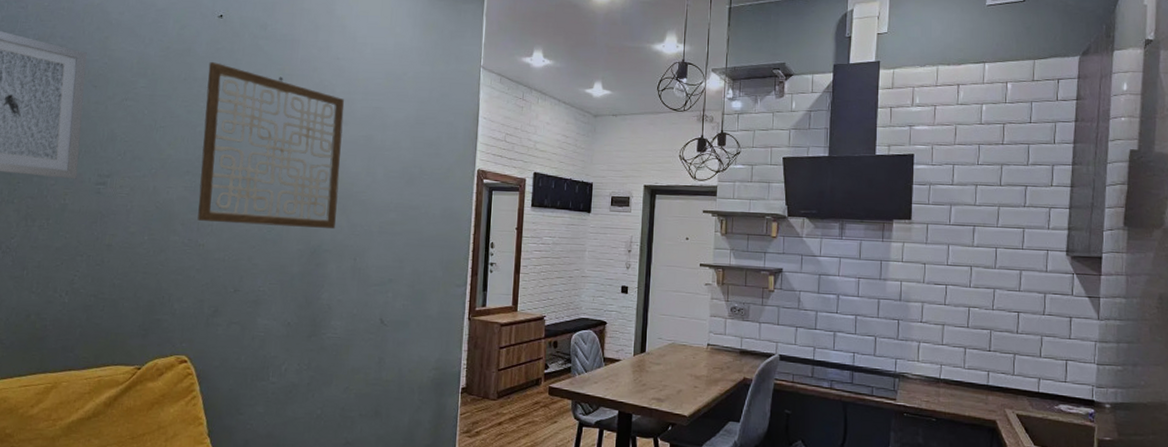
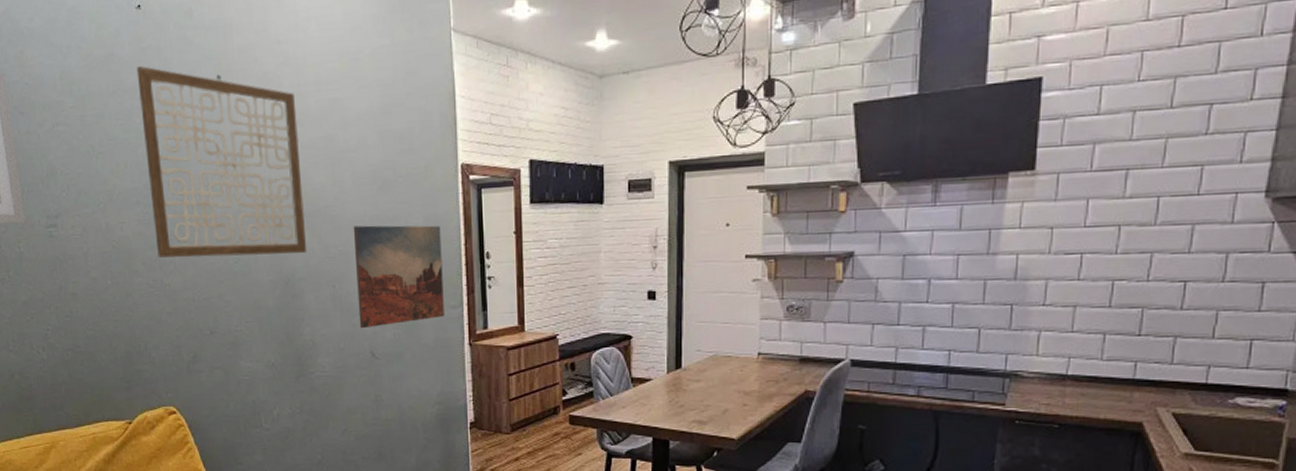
wall art: none [373,210,455,298] -> present [353,225,444,329]

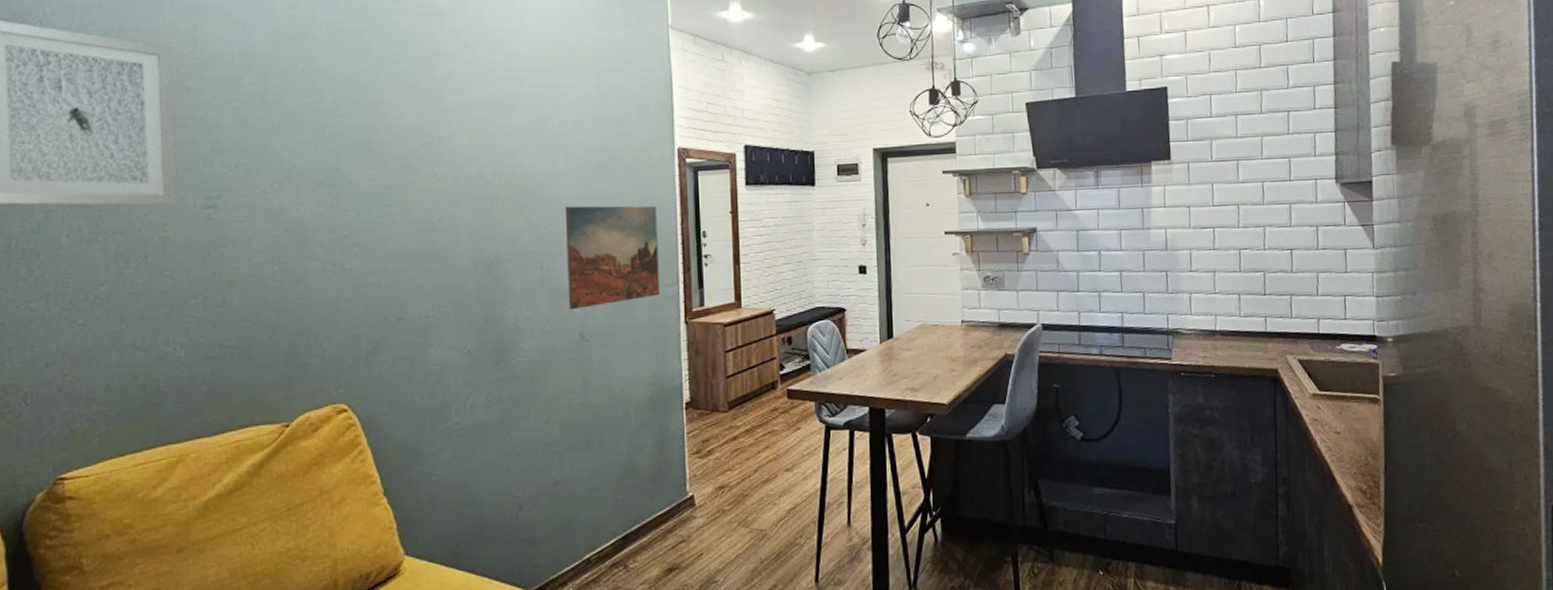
wall art: present [136,66,308,258] -> none [332,46,514,240]

